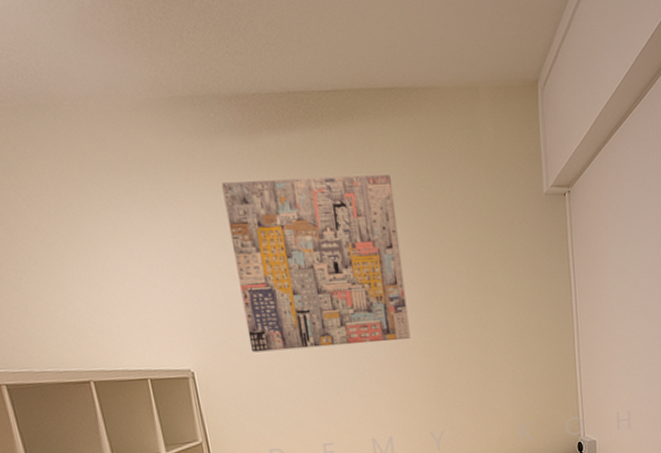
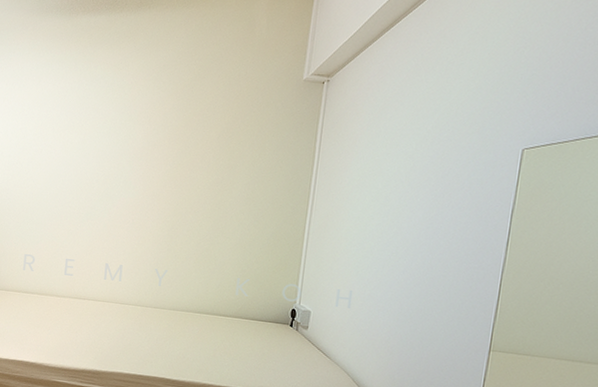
wall art: present [222,173,411,353] -> none [30,48,170,186]

